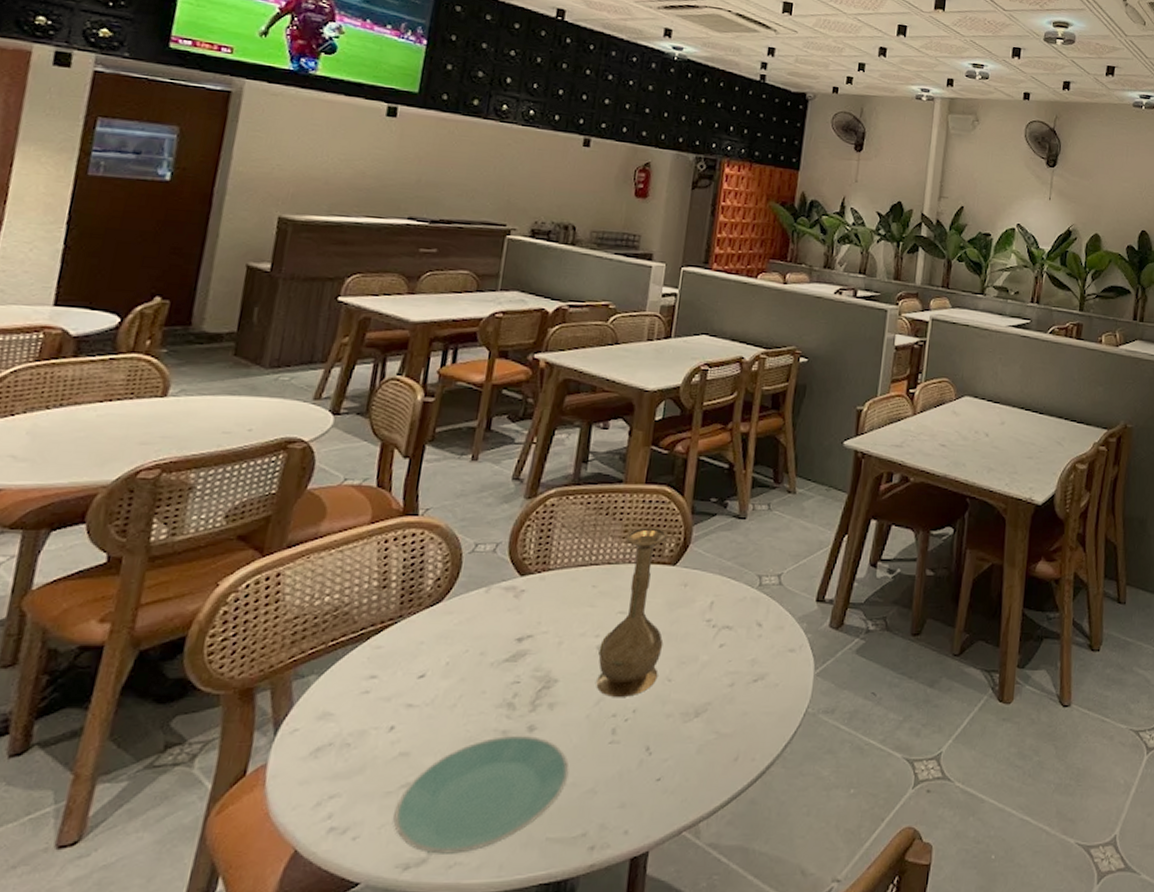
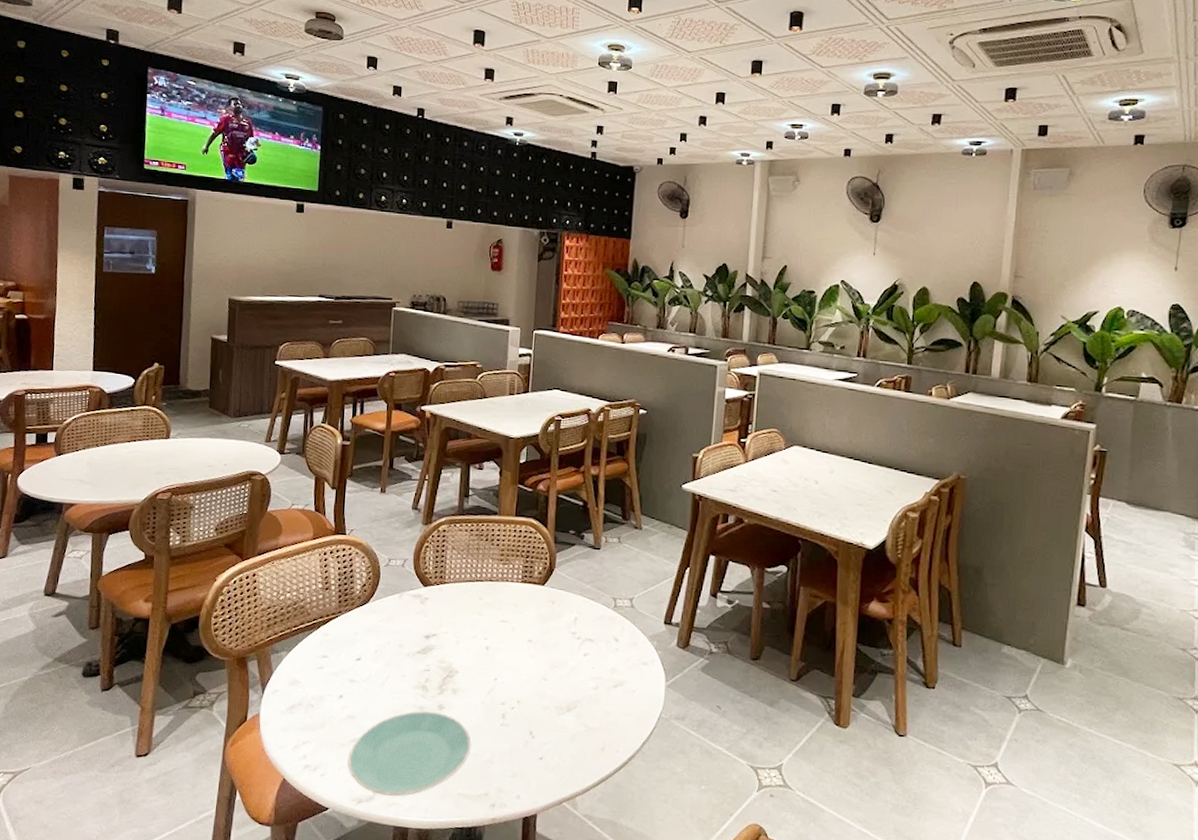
vase: present [596,526,668,697] -> none [487,551,538,690]

